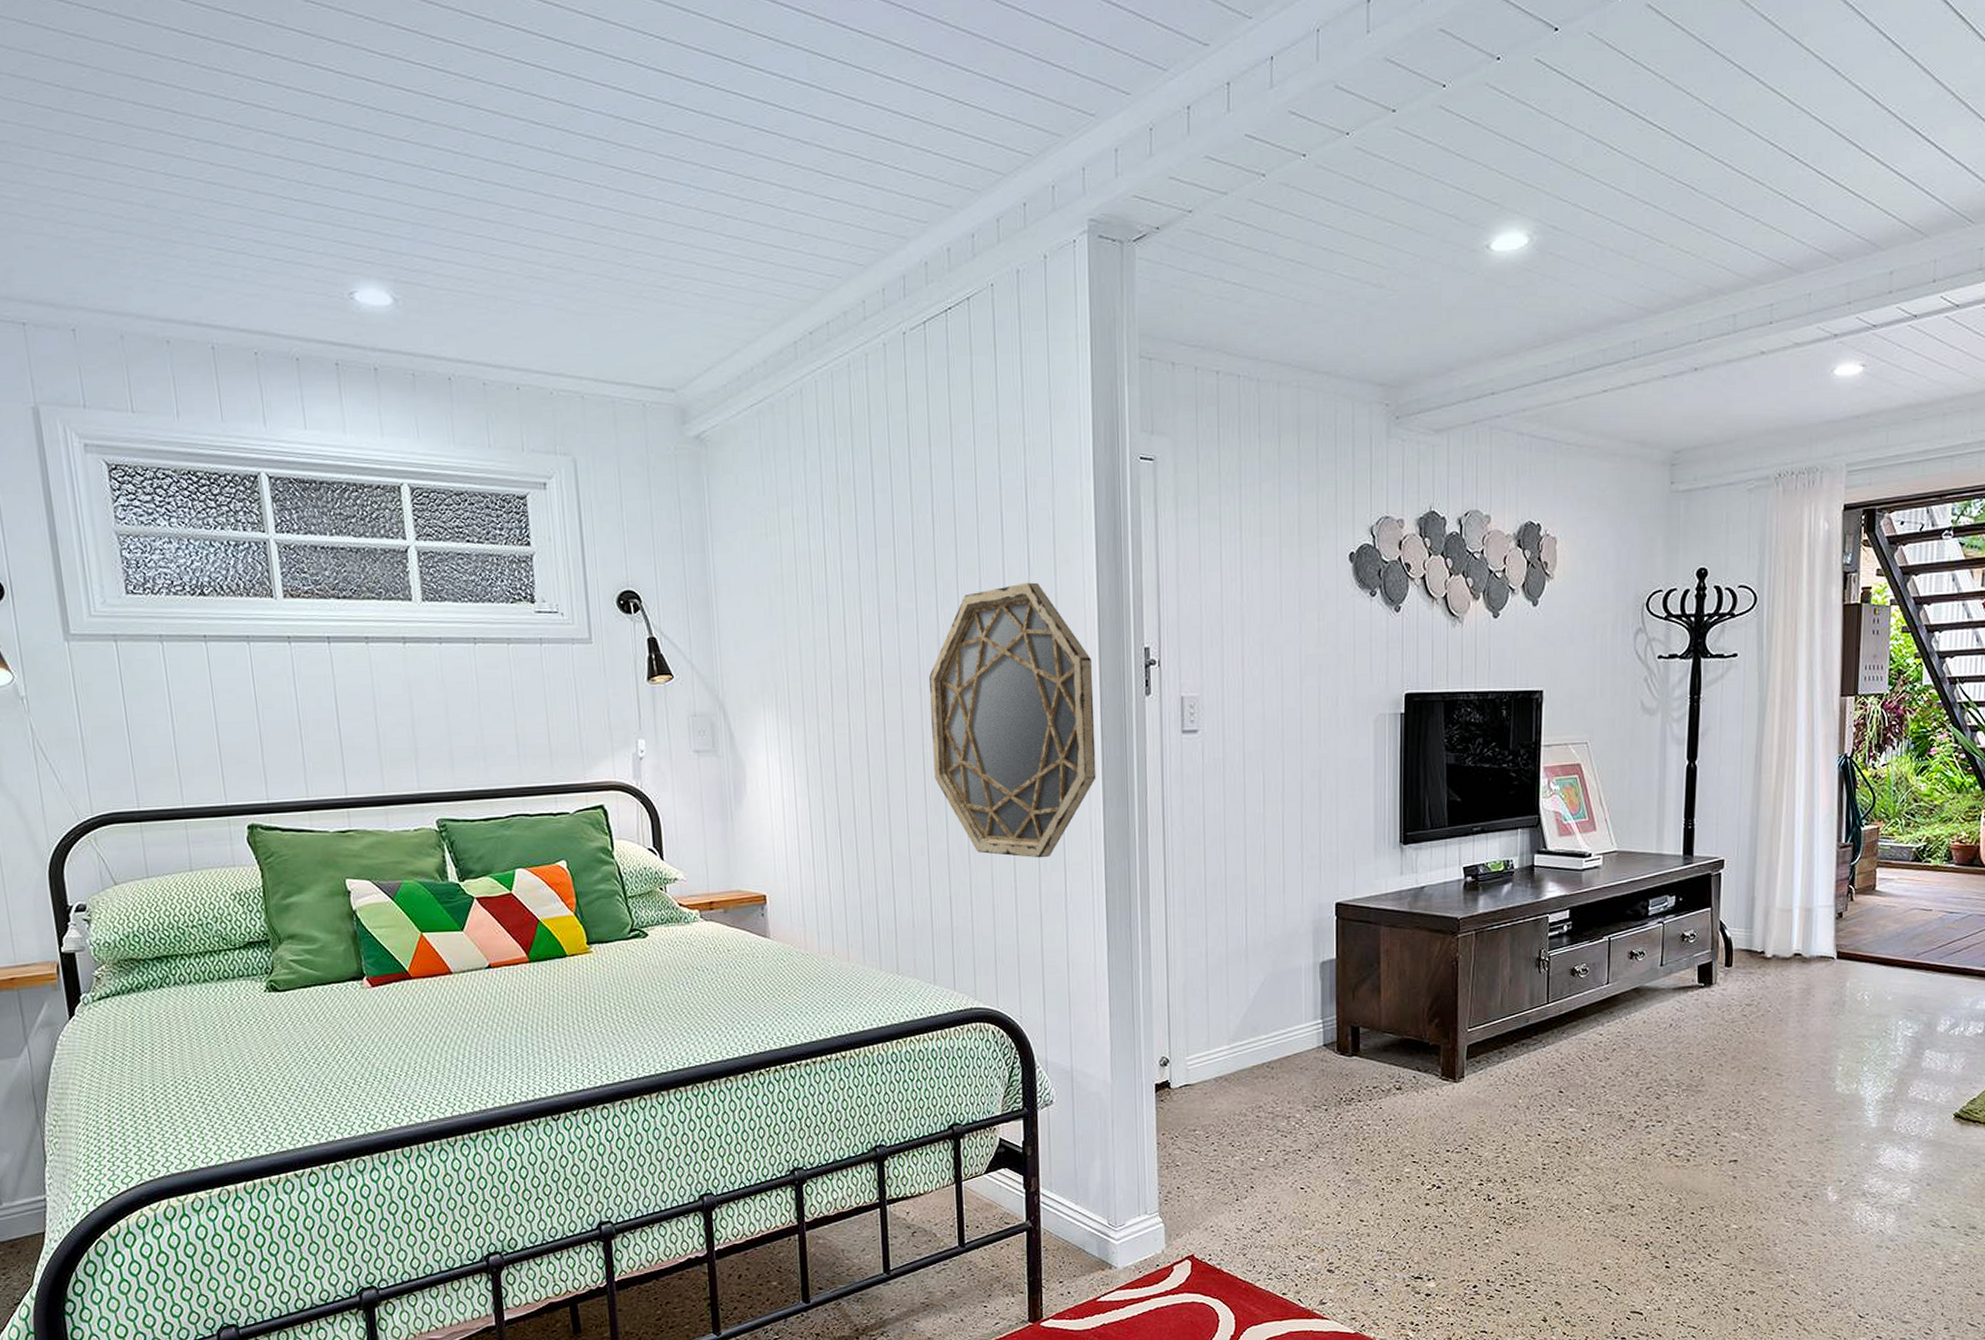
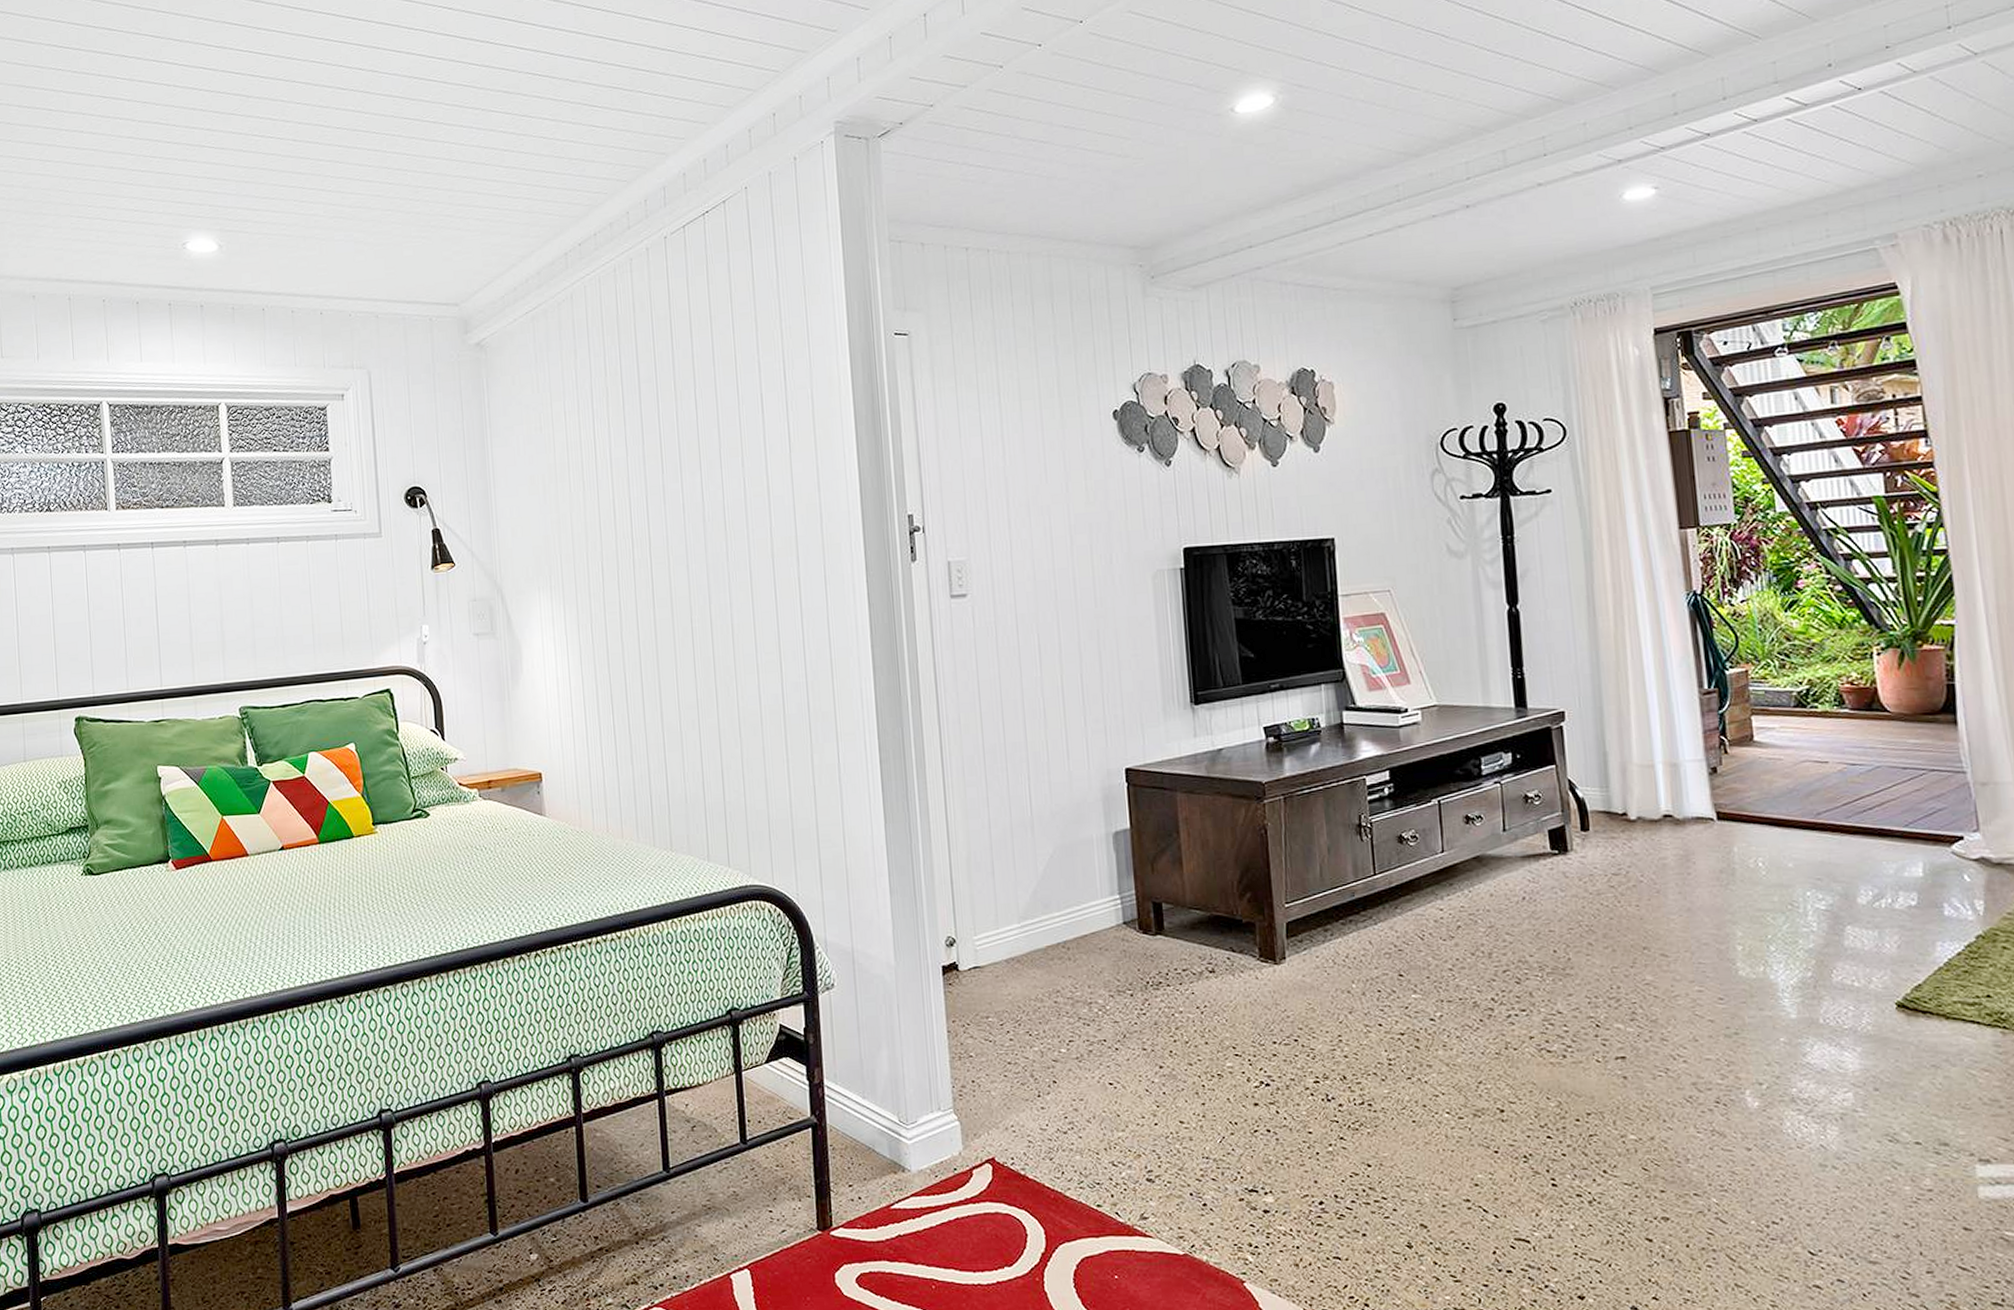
home mirror: present [929,582,1096,858] -> none [696,458,865,729]

